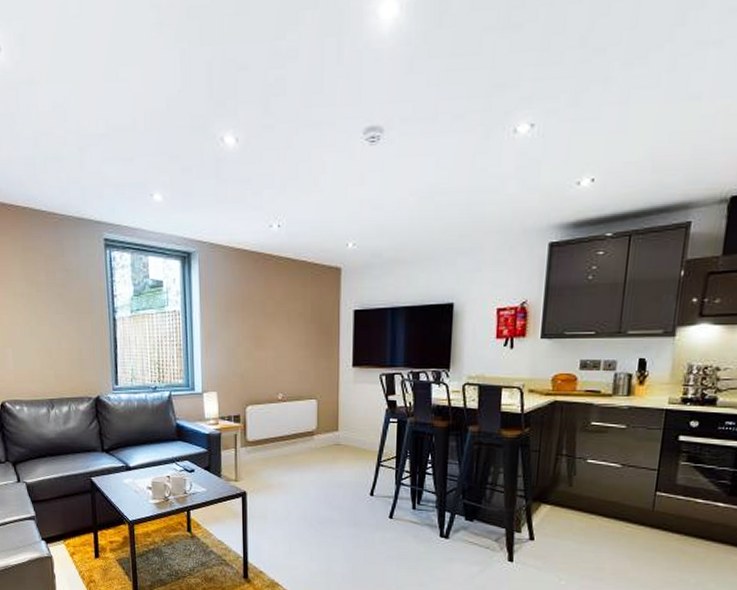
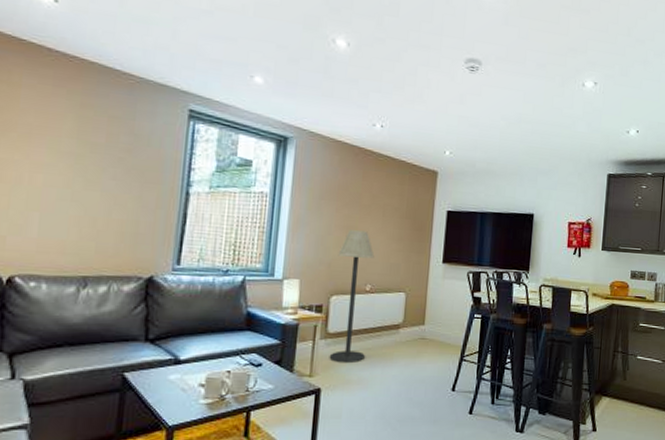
floor lamp: none [249,340,284,469] -> present [329,230,375,364]

